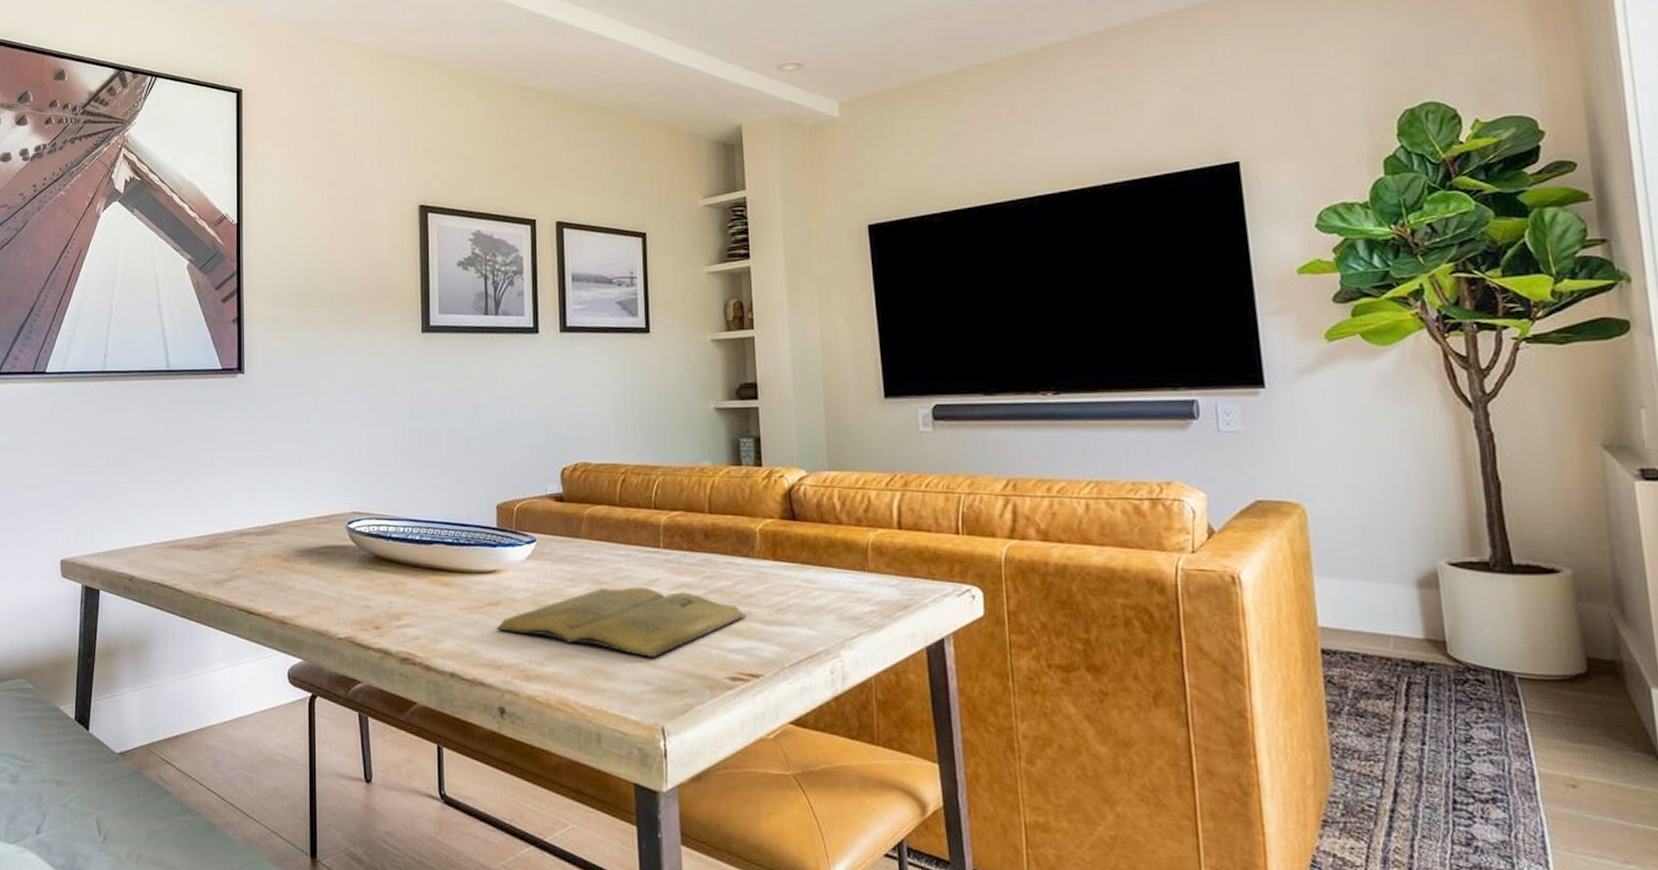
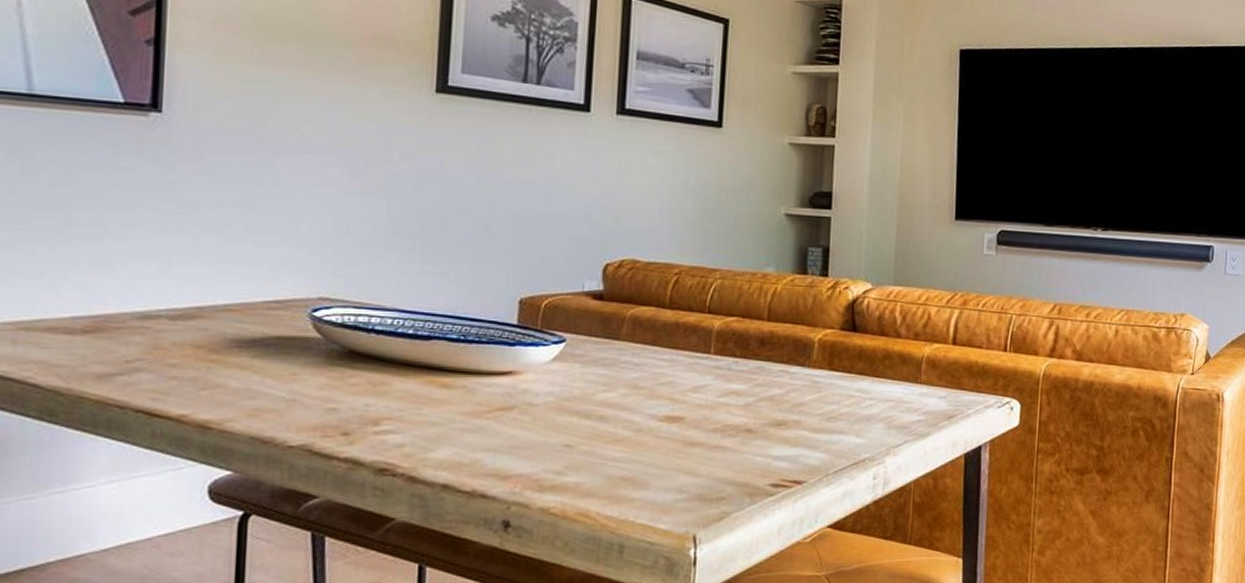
book: present [495,587,746,658] -> none [505,393,795,466]

